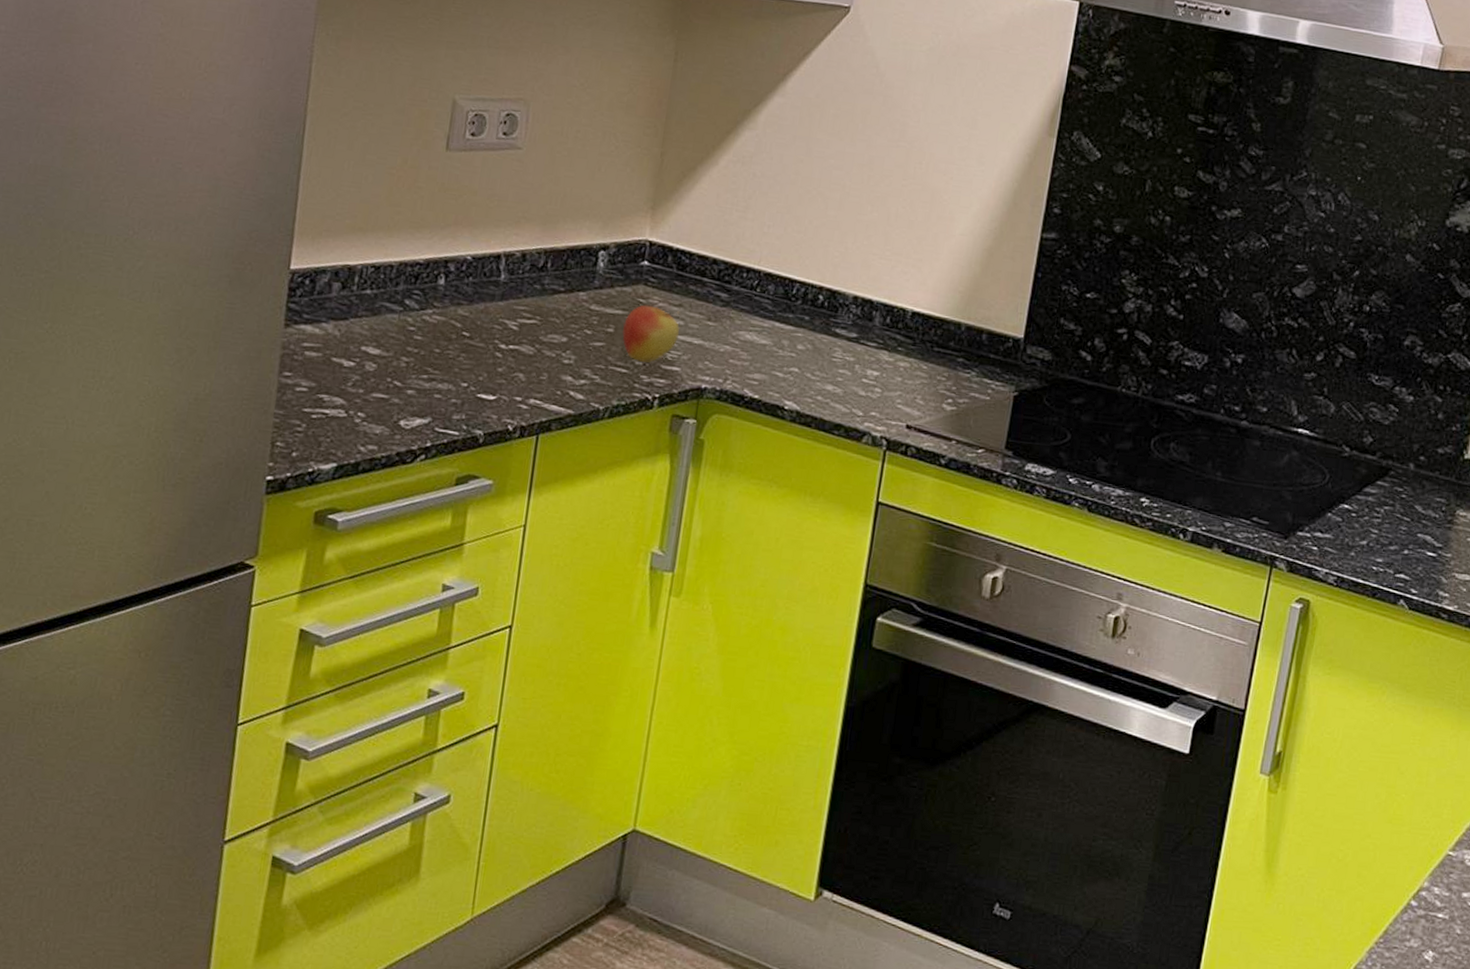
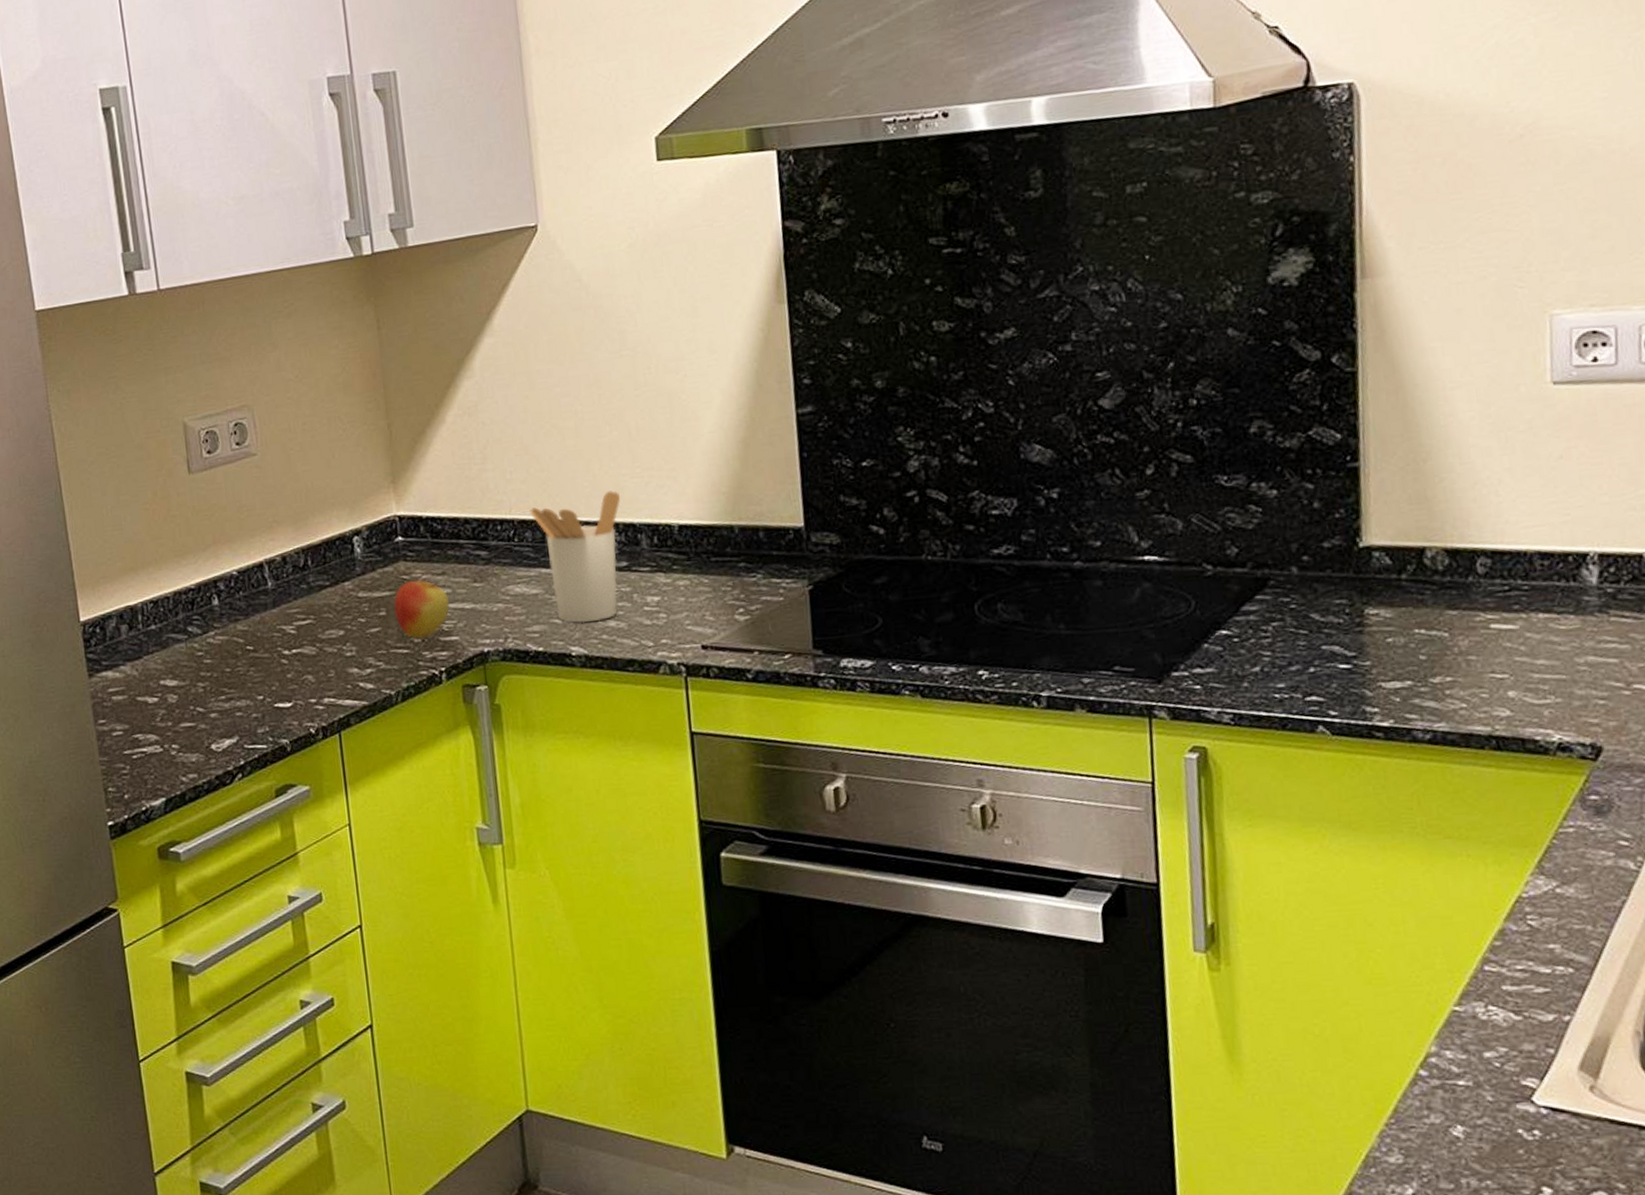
utensil holder: none [778,264,866,383] -> present [529,491,621,624]

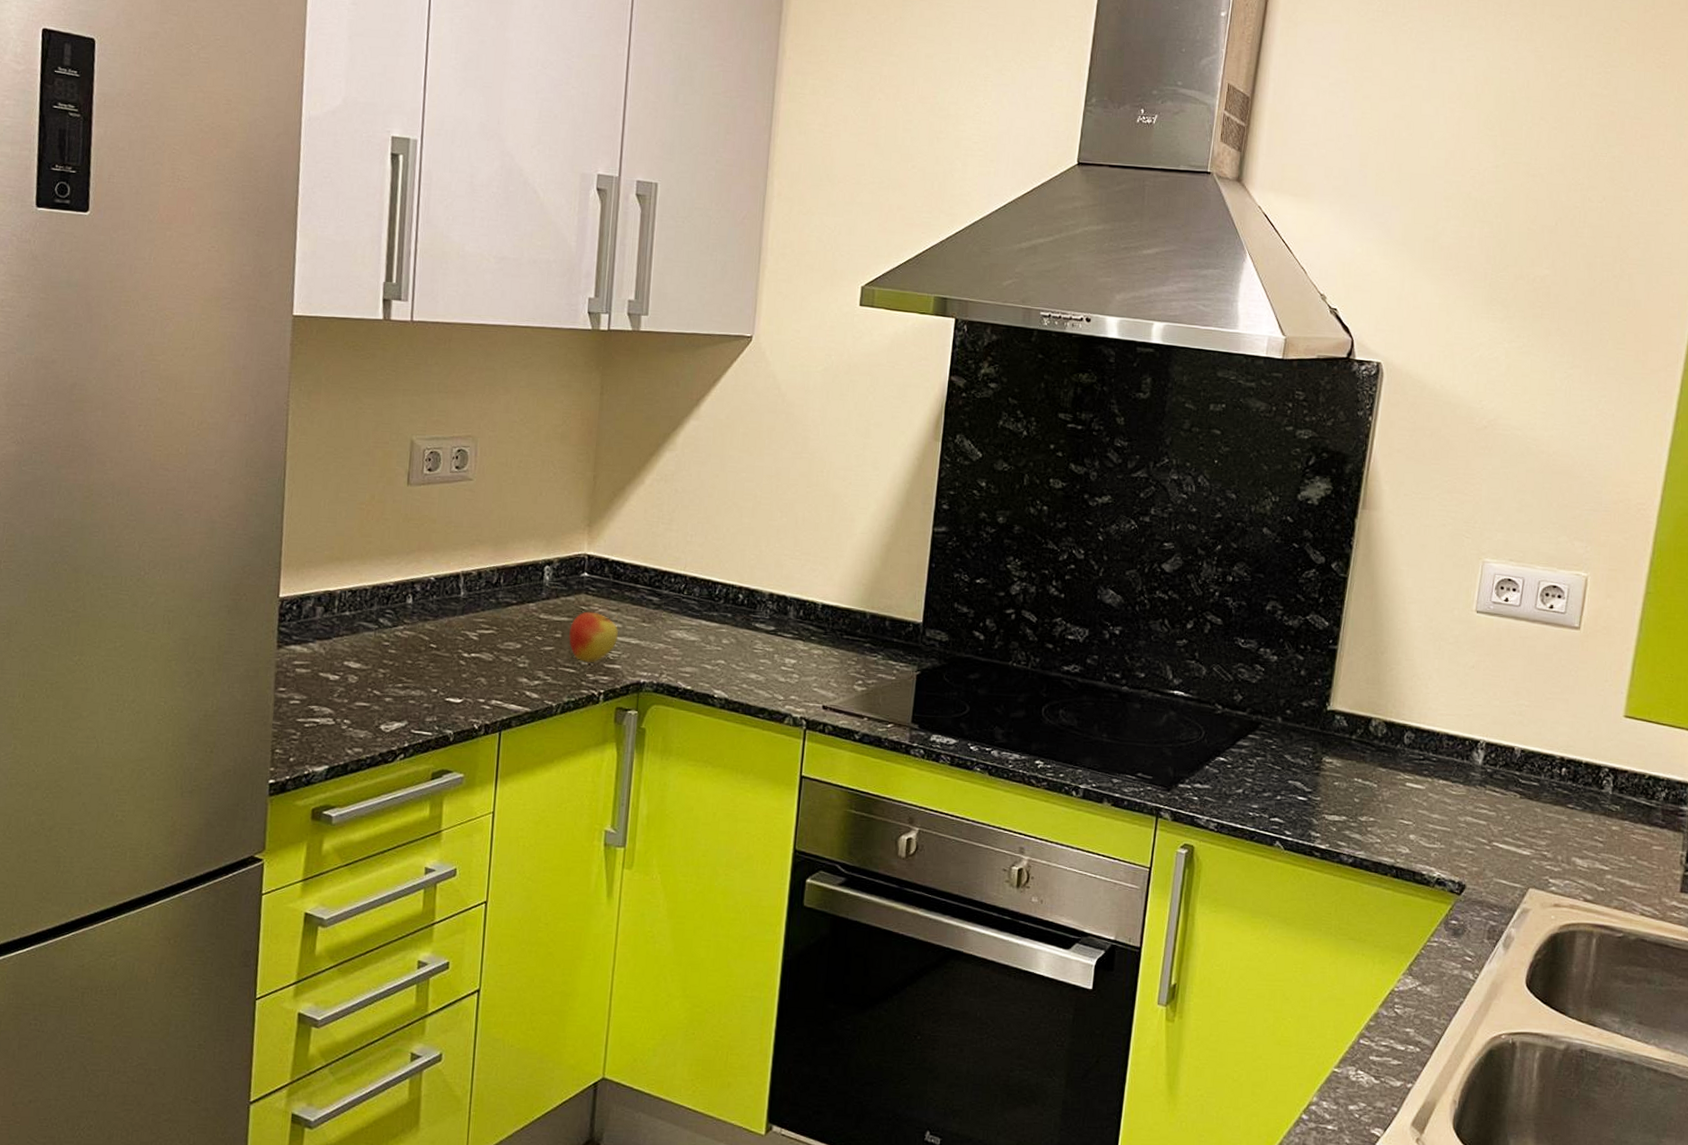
utensil holder: present [529,491,621,624] -> none [701,566,780,673]

